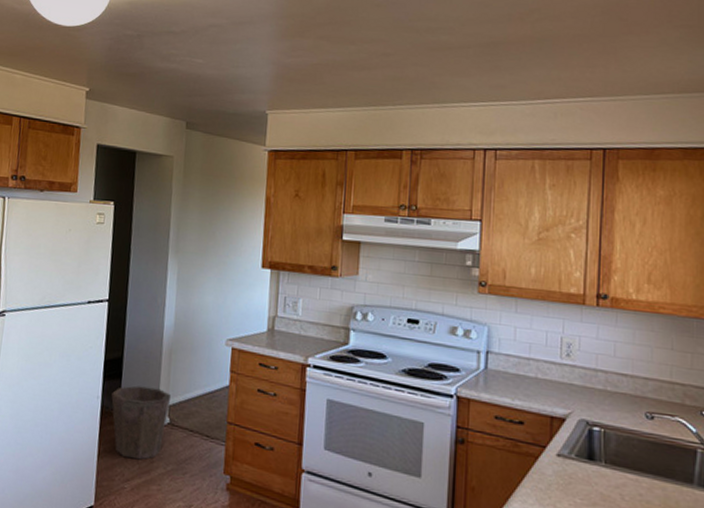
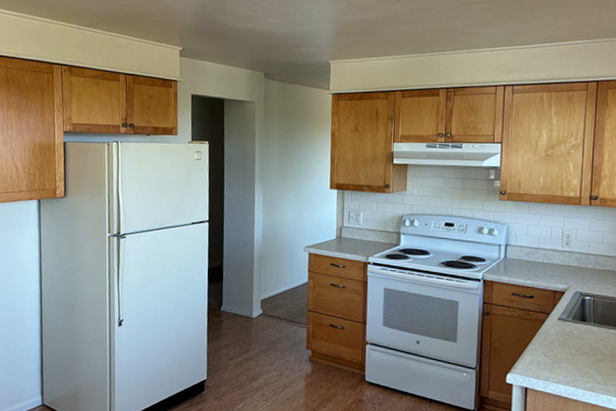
waste bin: present [111,386,170,460] -> none [215,286,262,343]

